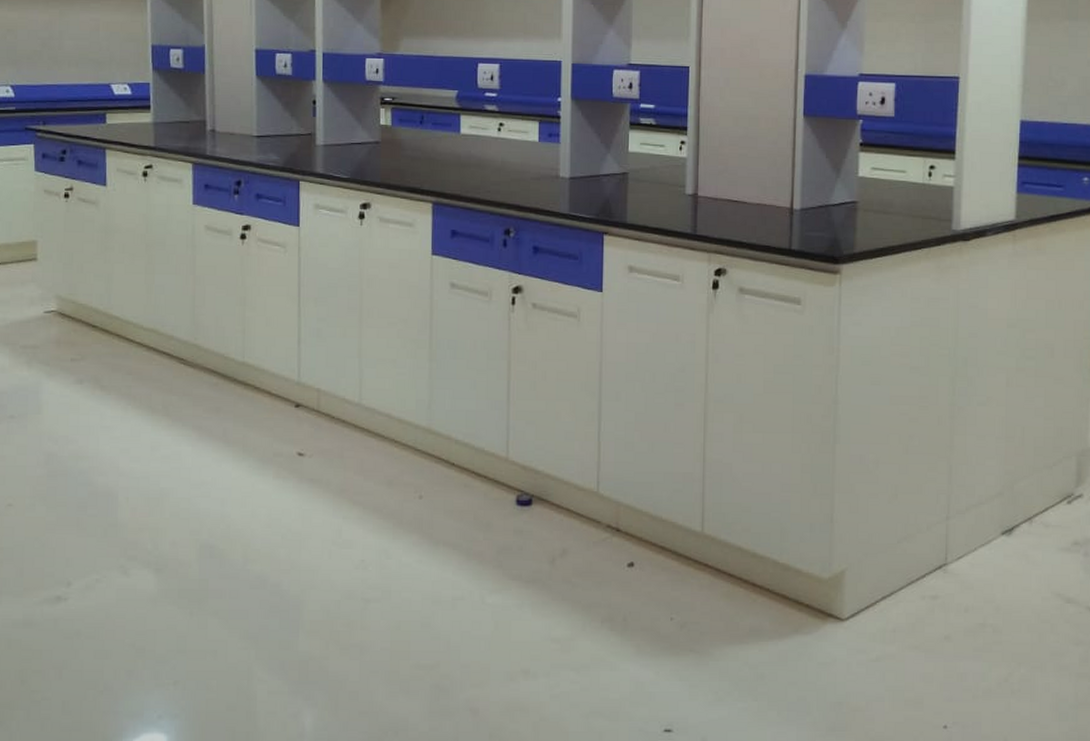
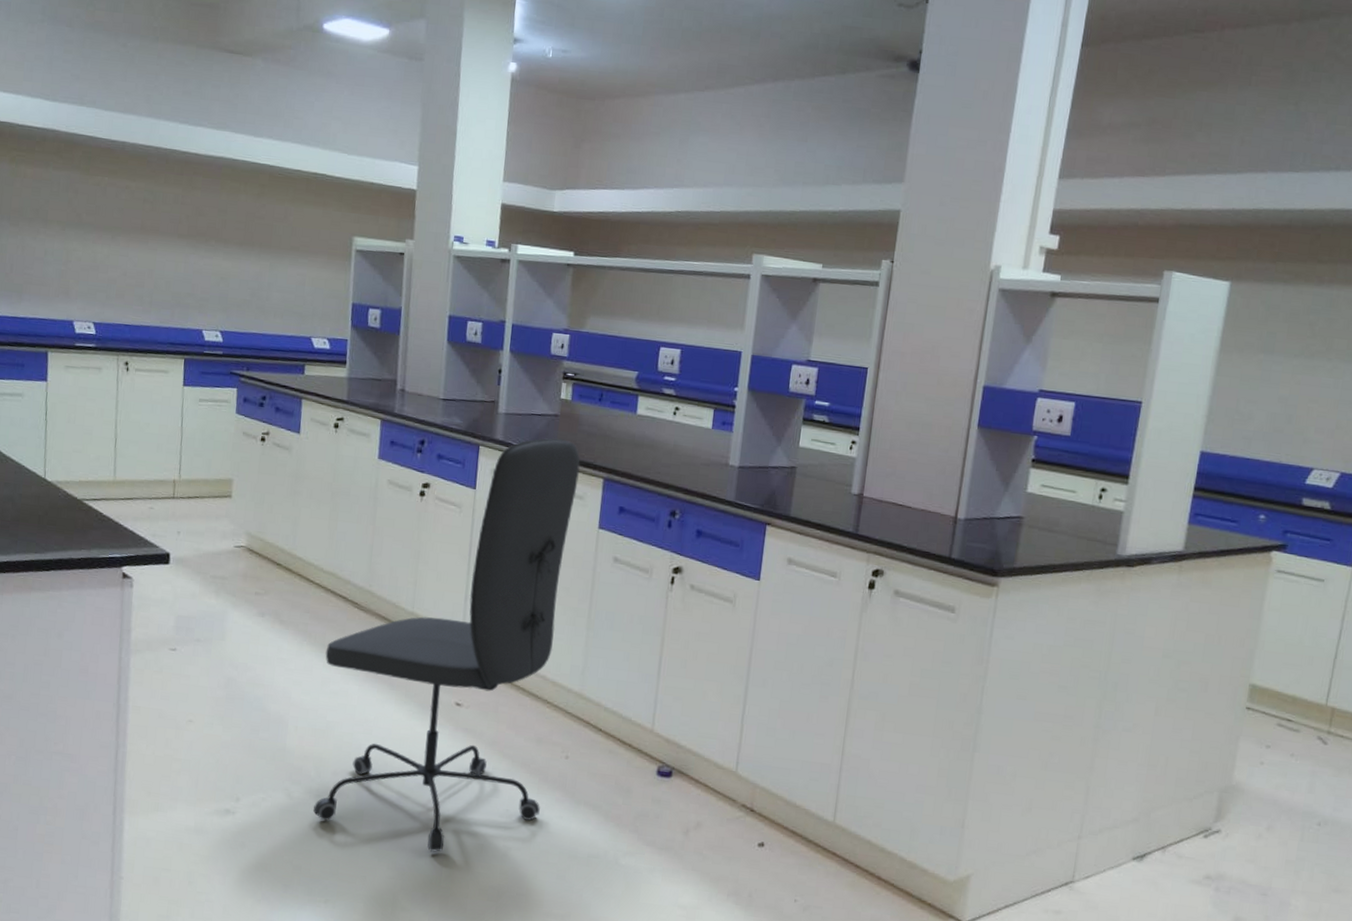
office chair: none [153,166,408,615] -> present [313,438,580,852]

